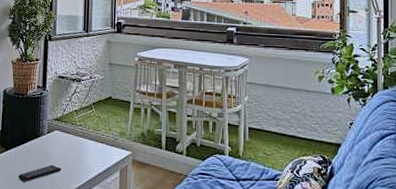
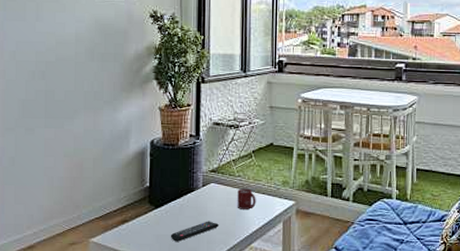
cup: none [78,137,95,157] -> present [237,188,256,209]

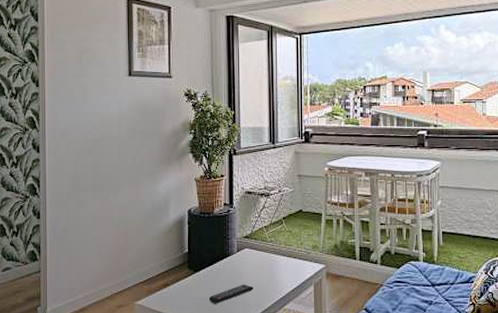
cup: present [237,188,256,209] -> none [270,253,288,273]

